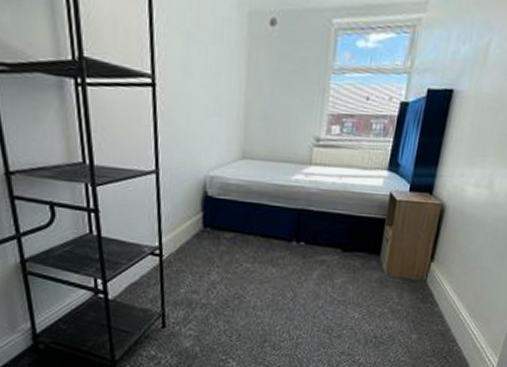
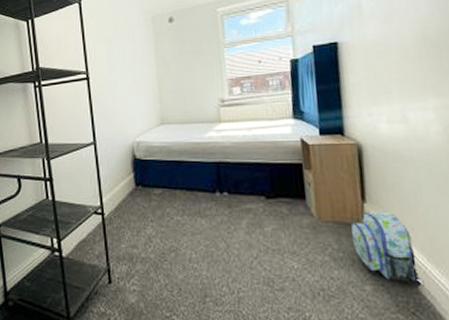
backpack: none [412,271,462,338] -> present [351,213,425,289]

